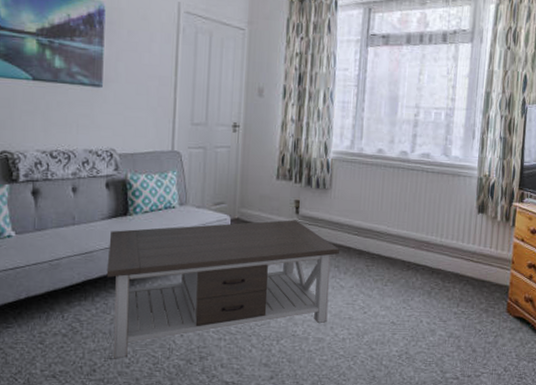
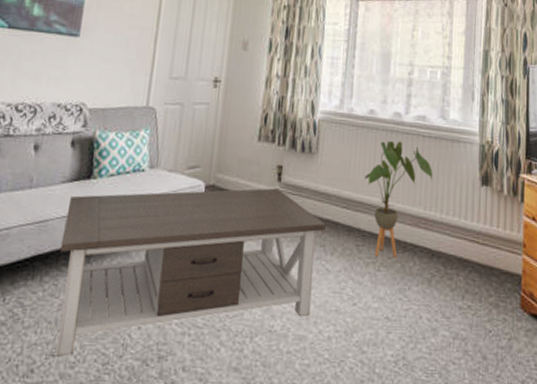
house plant: none [374,176,435,276] -> present [365,141,433,258]

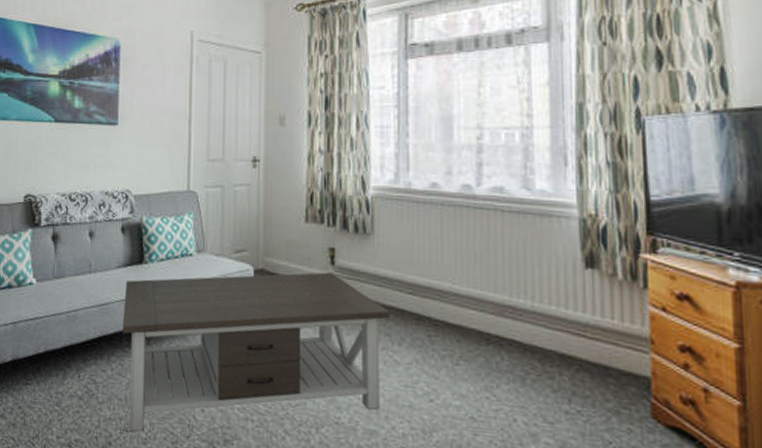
house plant: present [365,141,433,258] -> none [432,217,518,351]

